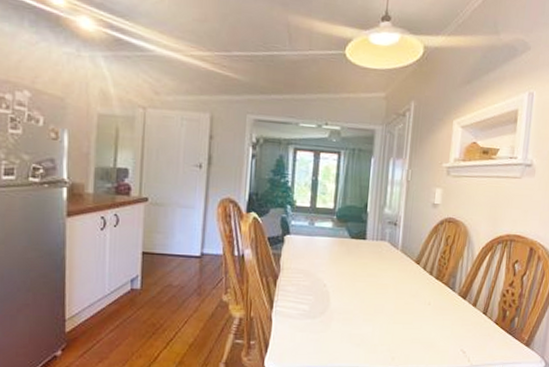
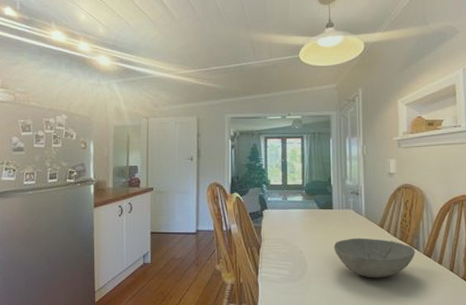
bowl: none [362,273,450,319] -> present [333,238,415,278]

